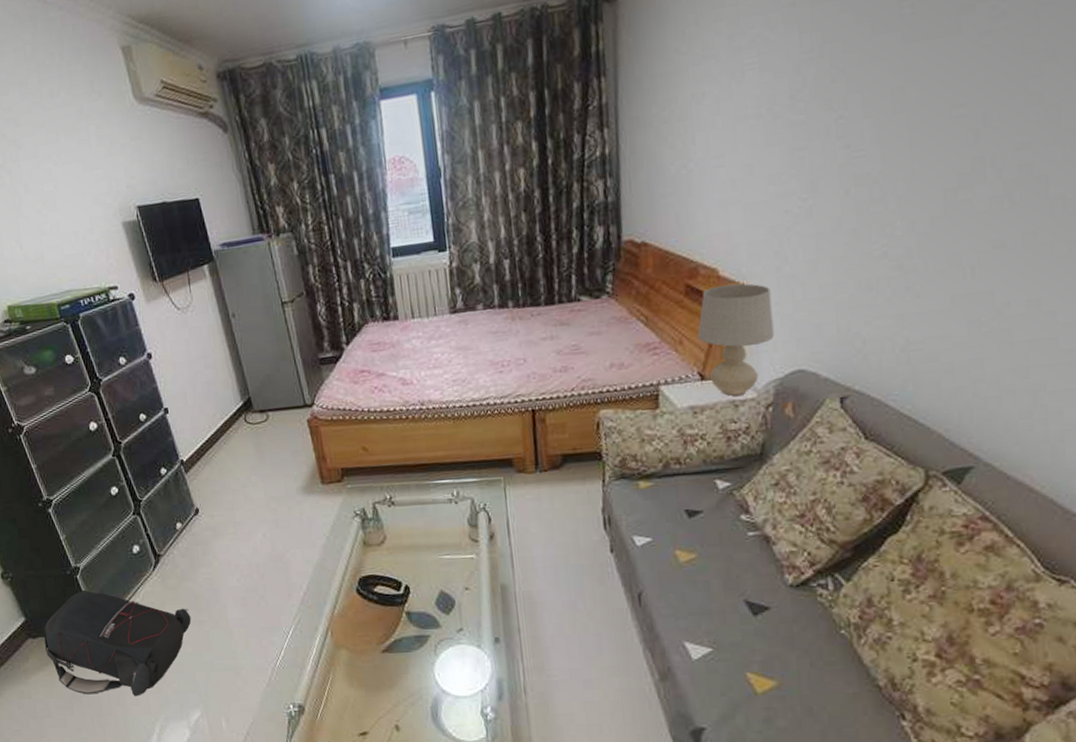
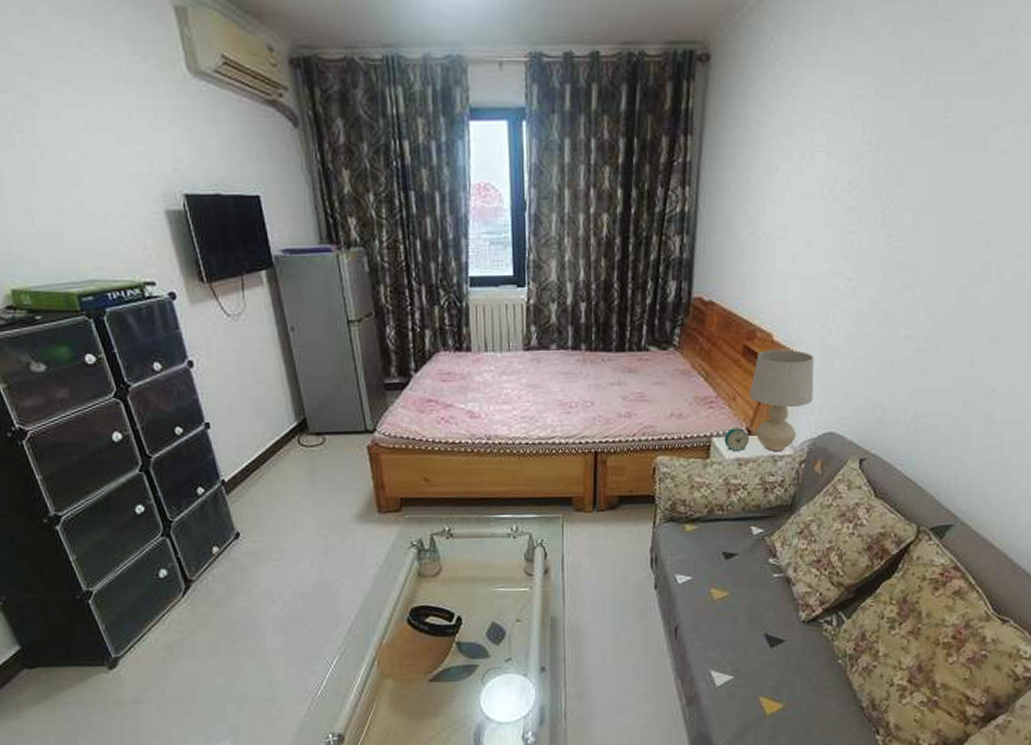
backpack: present [44,589,192,697] -> none [43,616,224,730]
alarm clock: none [673,372,703,399] -> present [724,427,749,451]

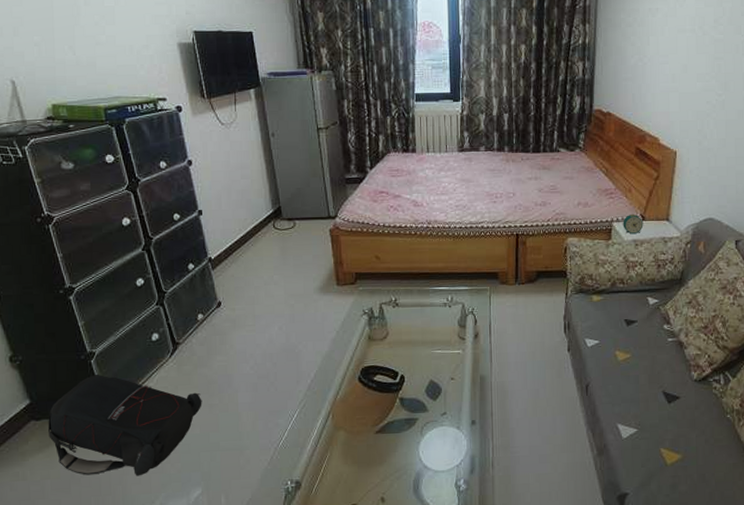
backpack: none [43,616,224,730] -> present [48,374,202,476]
table lamp: present [750,349,814,452] -> none [642,150,694,235]

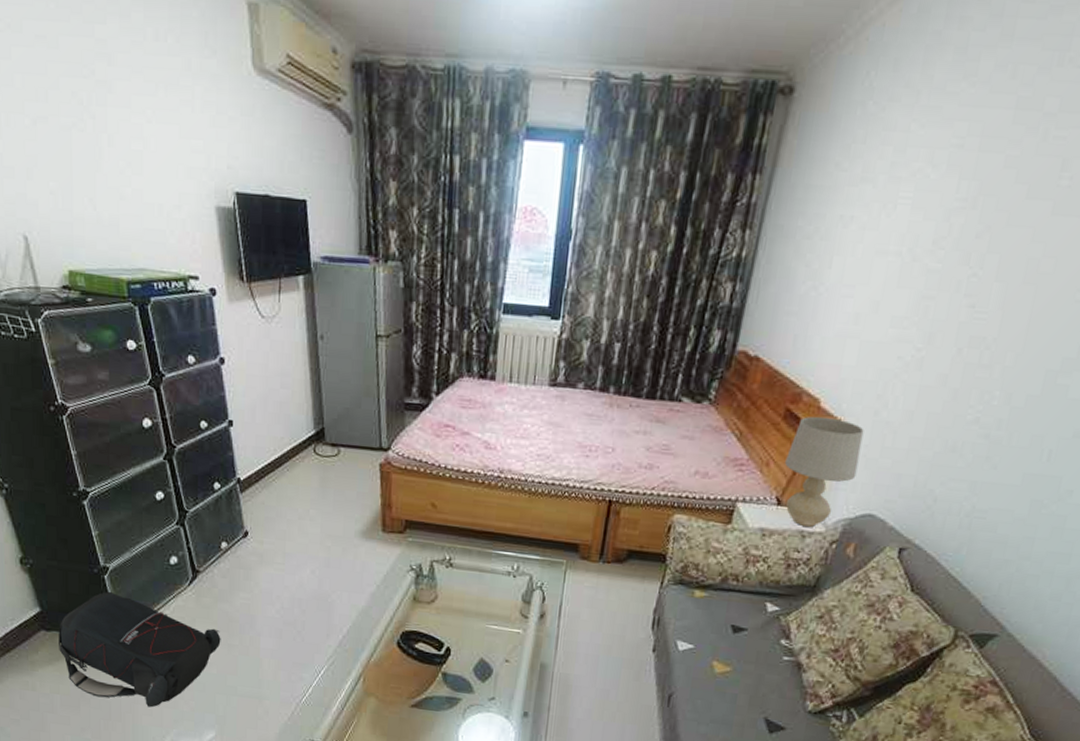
alarm clock: present [623,213,644,234] -> none [749,494,778,521]
table lamp: none [642,150,694,235] -> present [785,416,864,528]

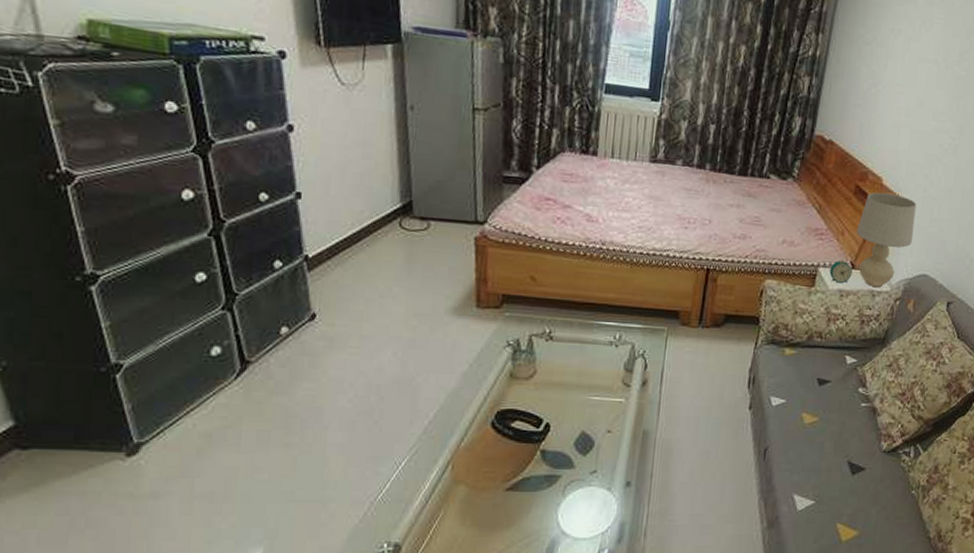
backpack: present [58,591,221,708] -> none [40,393,276,530]
alarm clock: none [749,494,778,521] -> present [829,260,853,283]

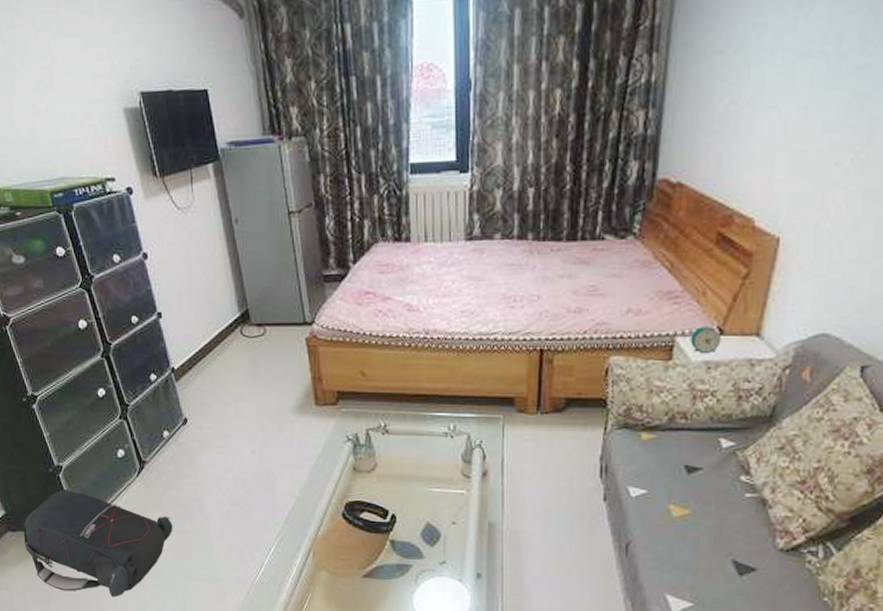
backpack: none [40,393,276,530] -> present [23,488,173,597]
table lamp: present [857,192,917,288] -> none [723,236,807,355]

